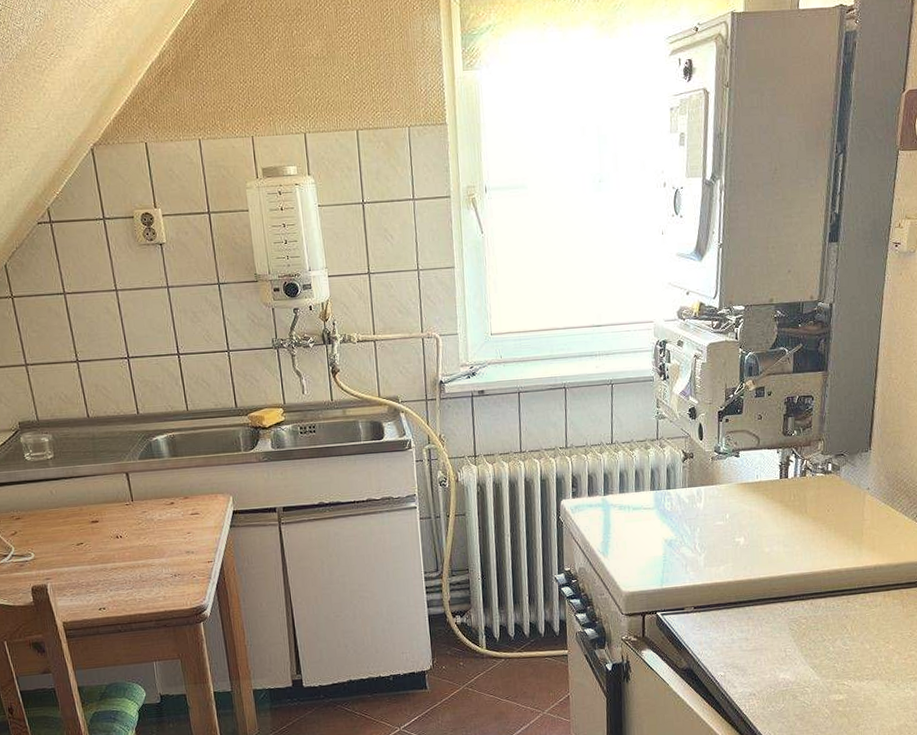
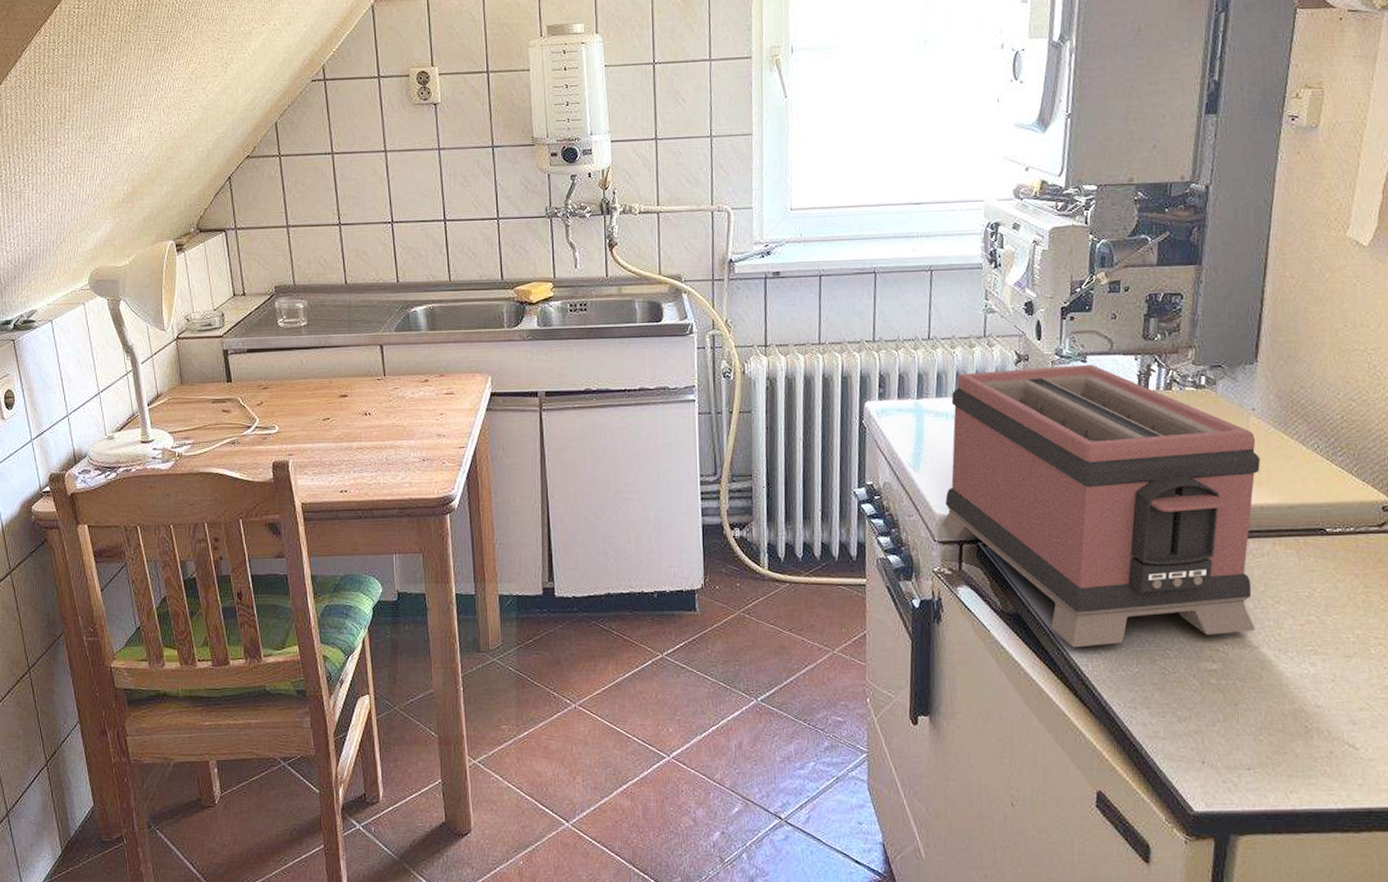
toaster: none [628,458,874,692] -> present [942,364,1260,648]

